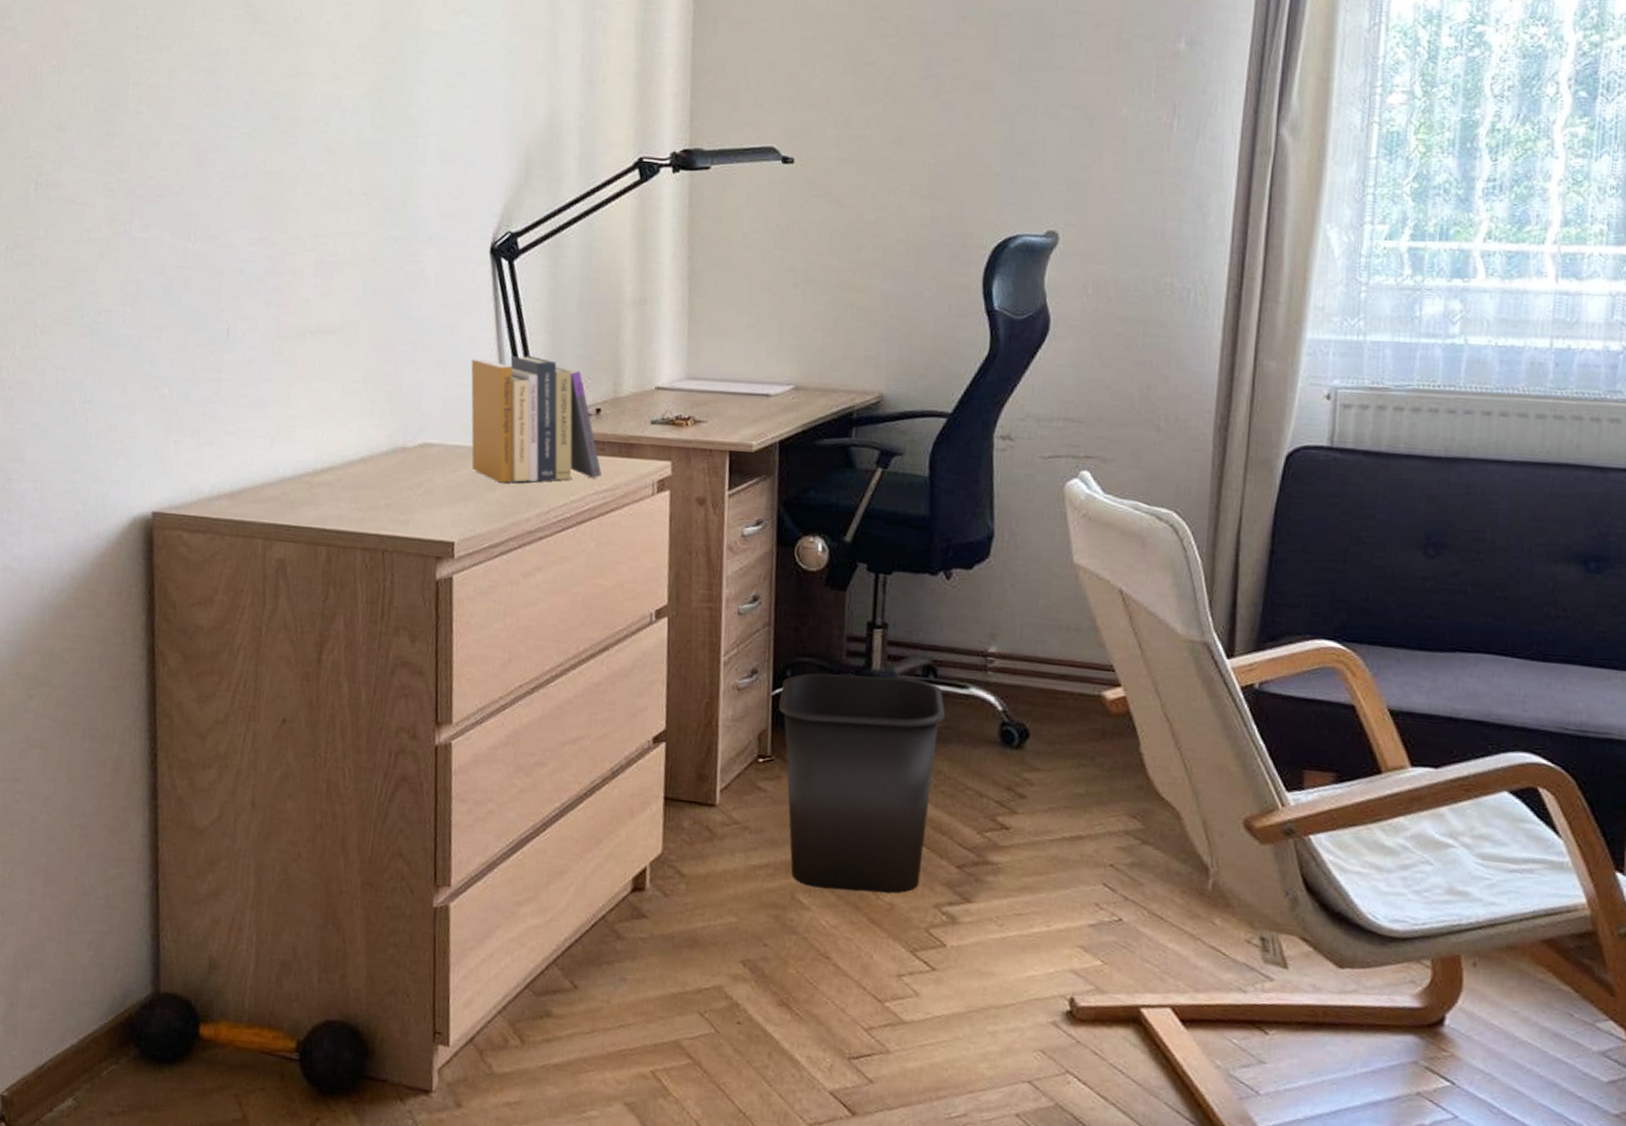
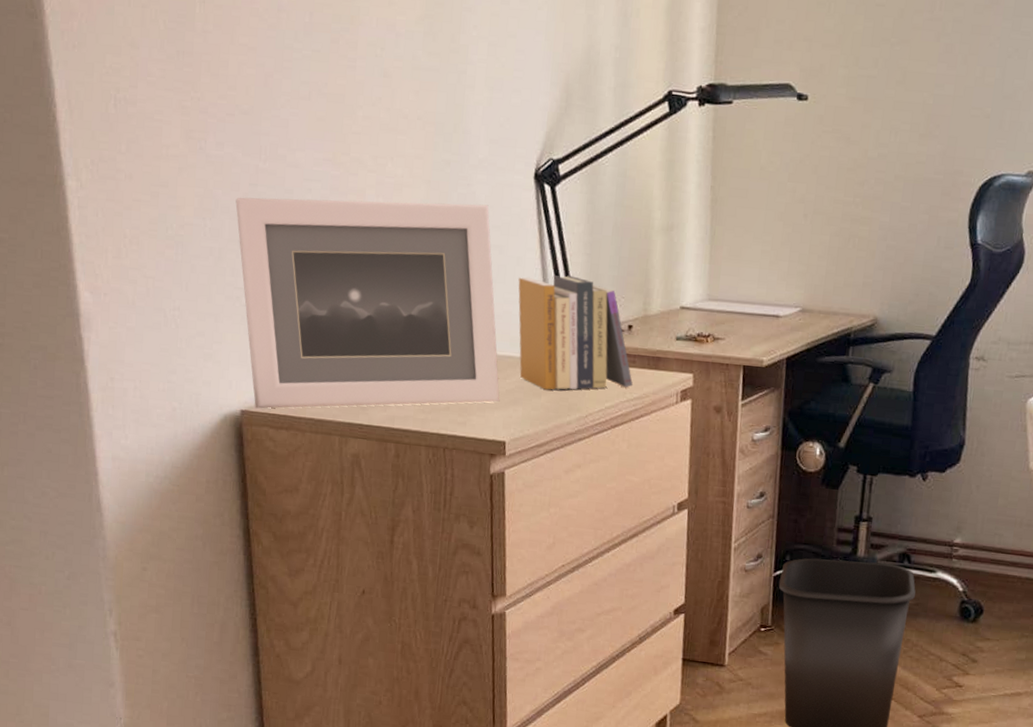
picture frame: none [159,280,449,510] -> present [235,197,500,409]

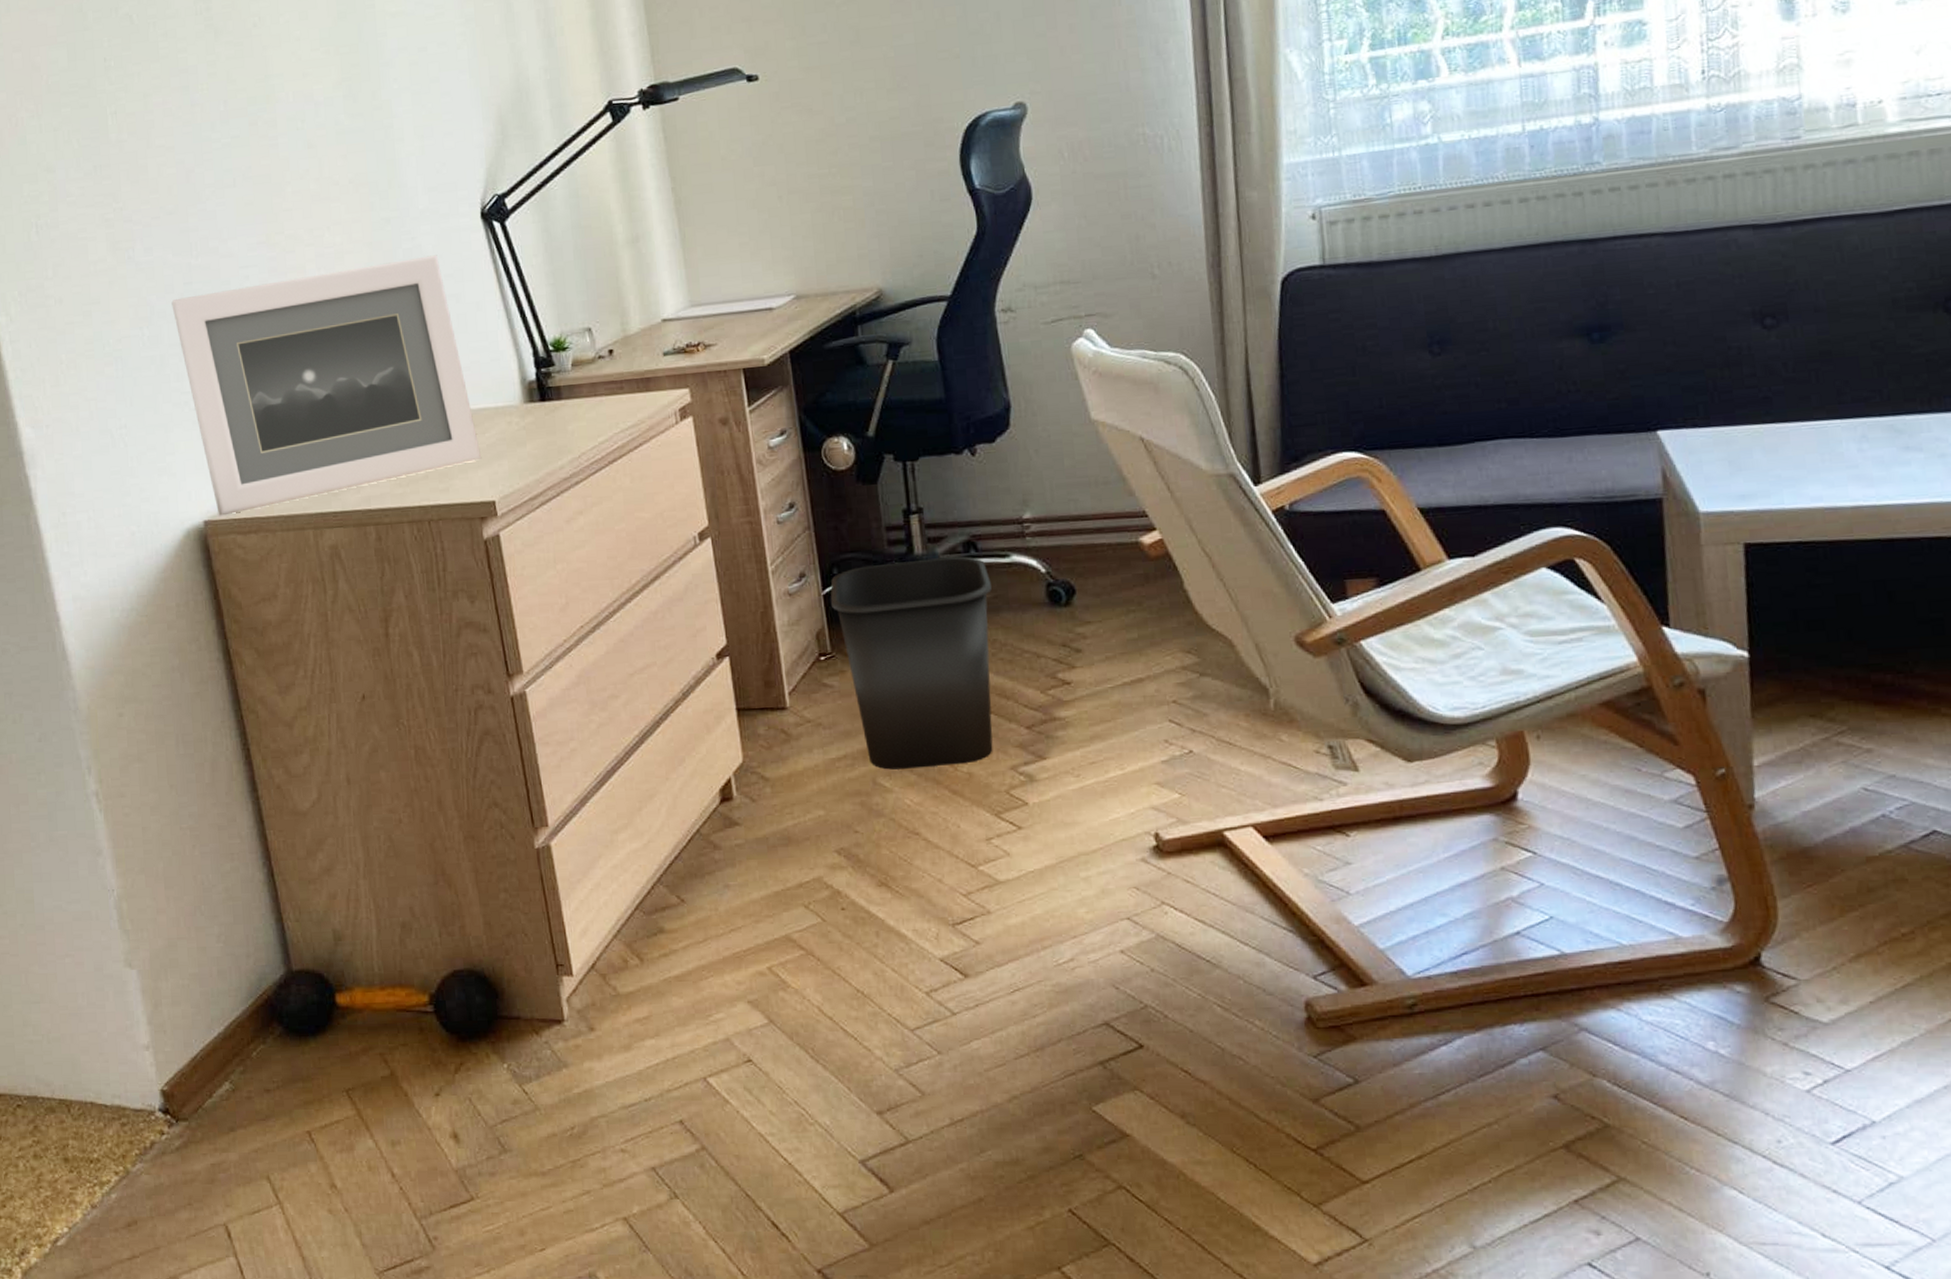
books: present [518,274,633,390] -> none [481,309,624,437]

